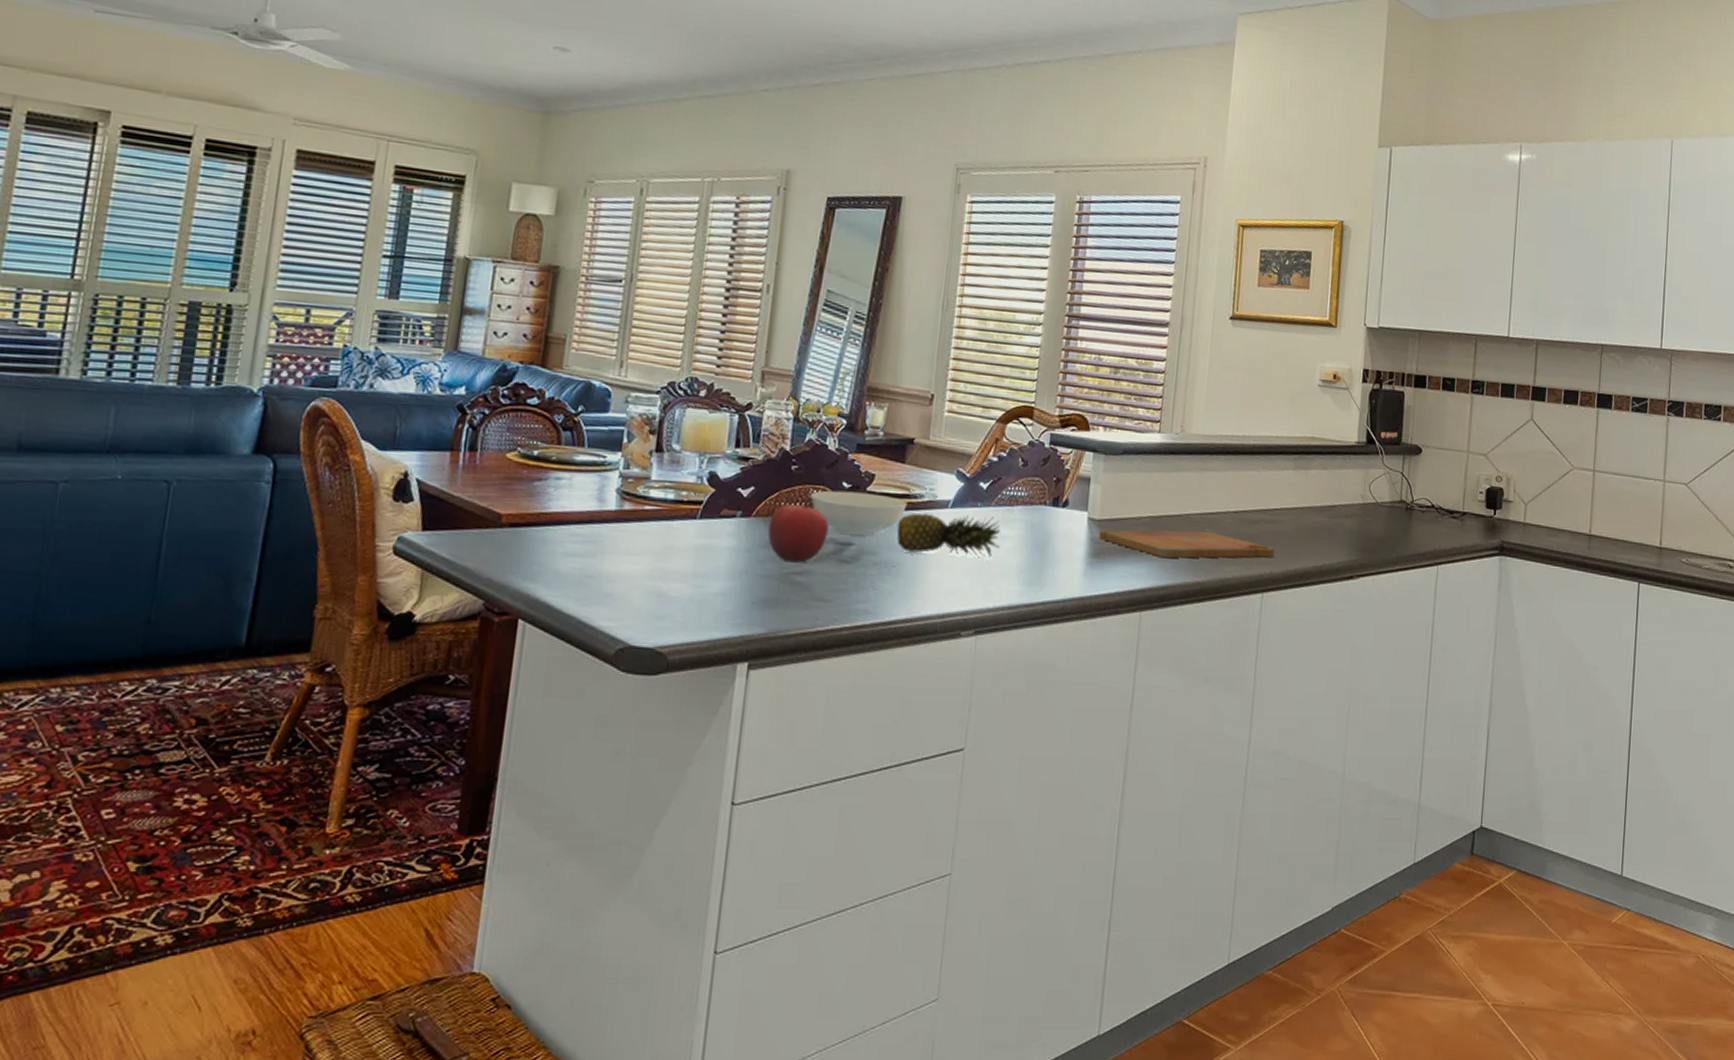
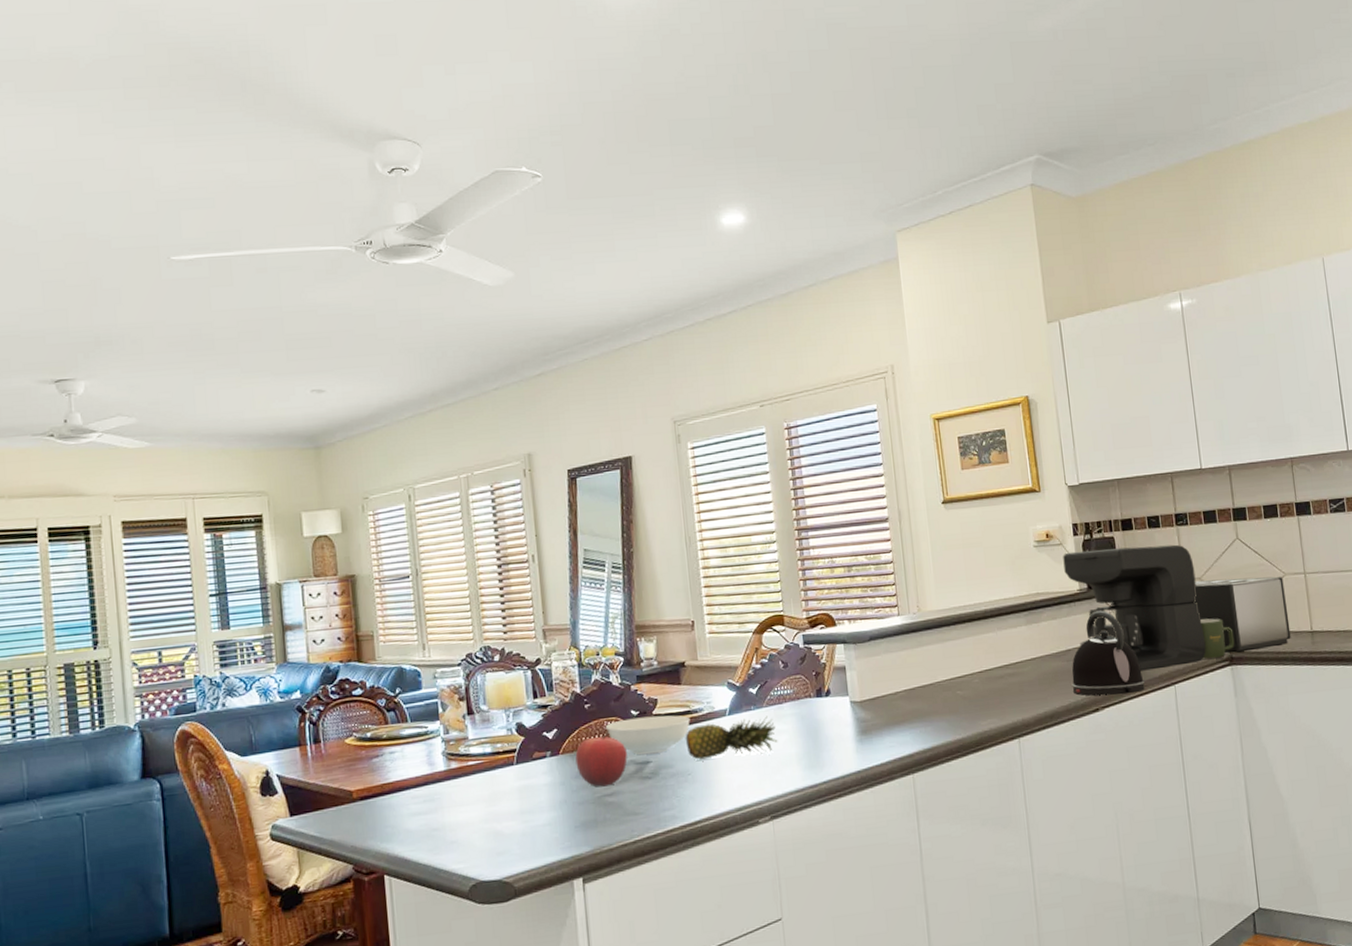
cutting board: present [1098,529,1274,559] -> none [862,693,1023,724]
kettle: none [1329,468,1408,567] -> present [1071,610,1146,696]
coffee maker: none [1345,399,1482,546] -> present [1063,544,1206,671]
mug: none [1472,499,1509,546] -> present [1200,618,1235,660]
toaster: none [1474,456,1571,545] -> present [1193,576,1291,654]

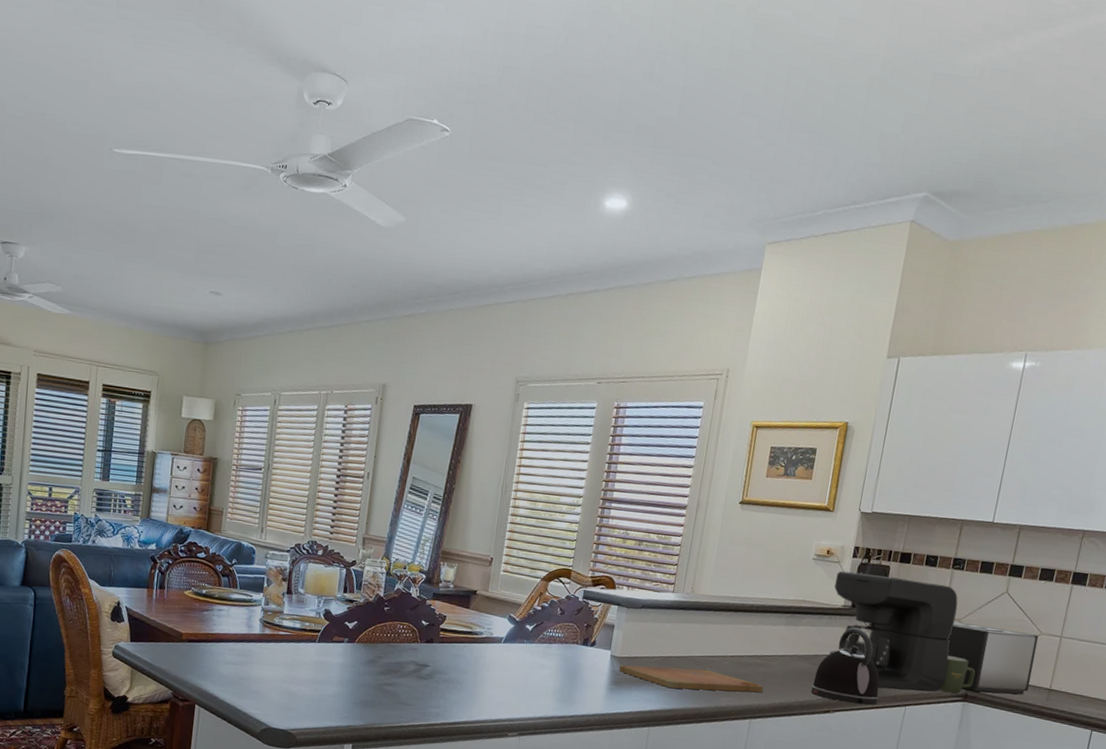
fruit: present [575,732,628,787] -> none [366,634,411,677]
bowl: present [605,715,690,755] -> none [397,626,470,661]
fruit: present [685,716,778,760] -> none [461,646,541,682]
cutting board: none [862,693,1023,724] -> present [618,664,763,693]

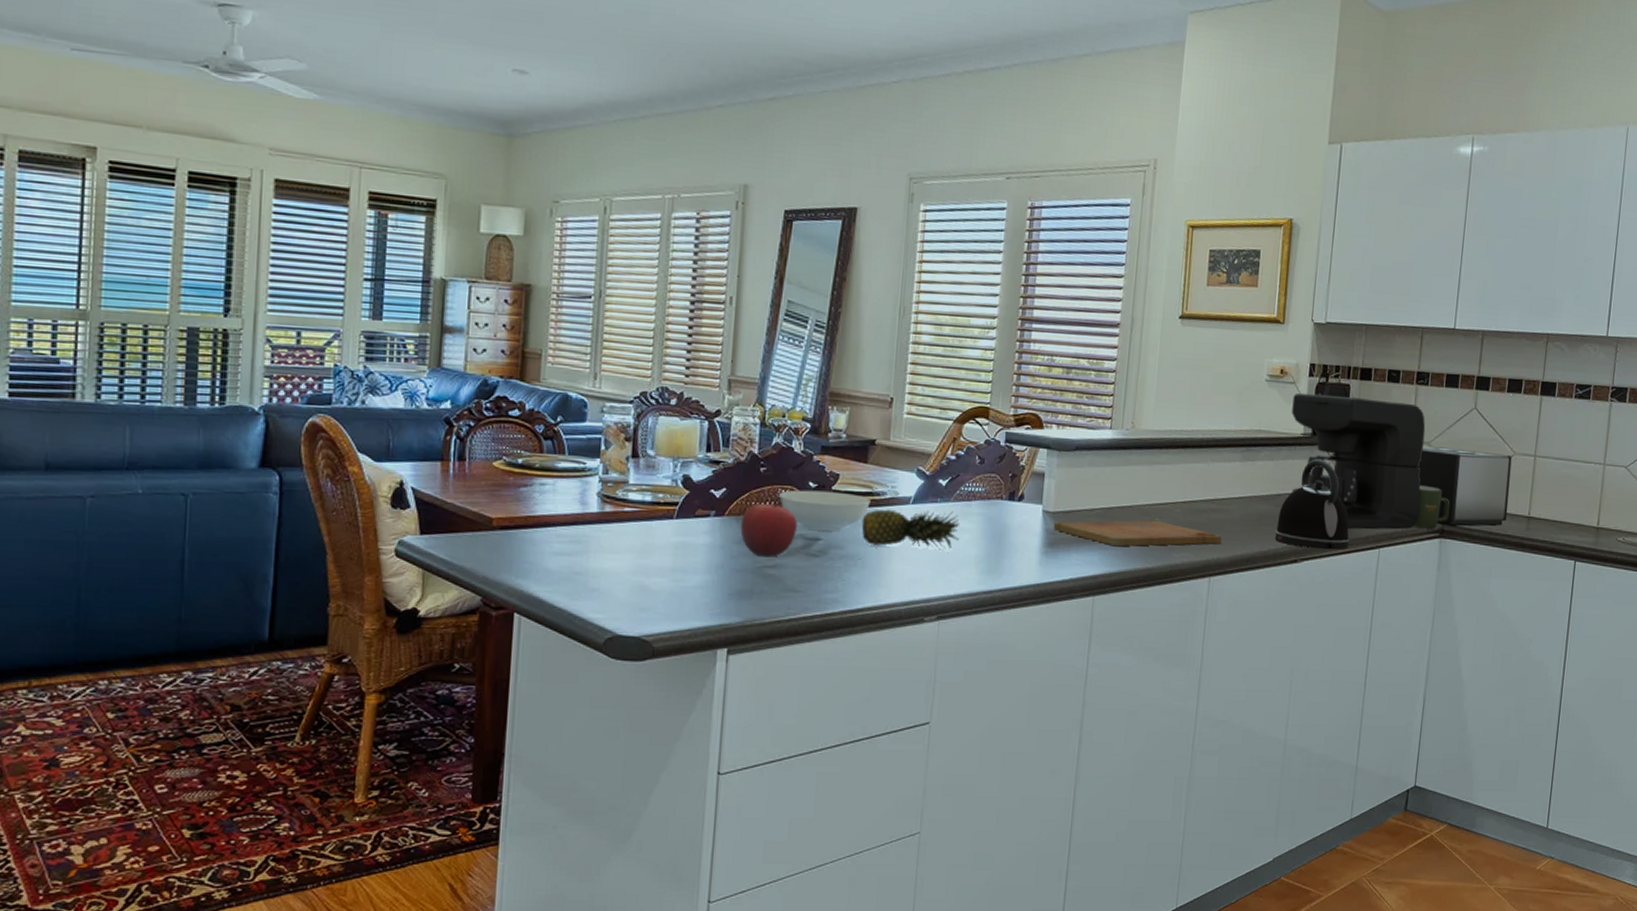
fruit: none [366,634,411,677] -> present [740,500,797,557]
bowl: none [397,626,470,661] -> present [778,490,871,532]
fruit: none [461,646,541,682] -> present [861,509,960,550]

